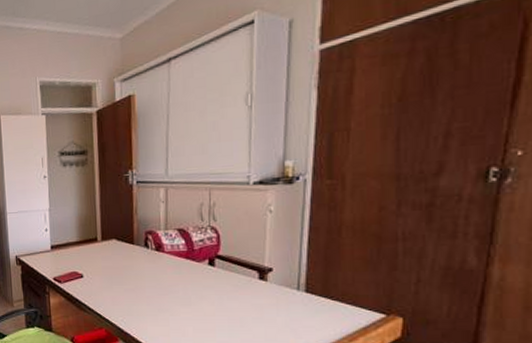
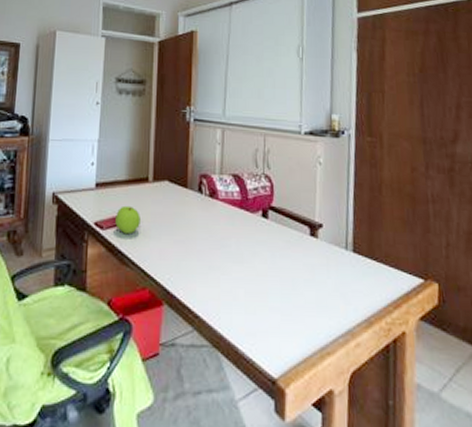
apple: none [71,263,93,286] -> present [115,205,140,235]

